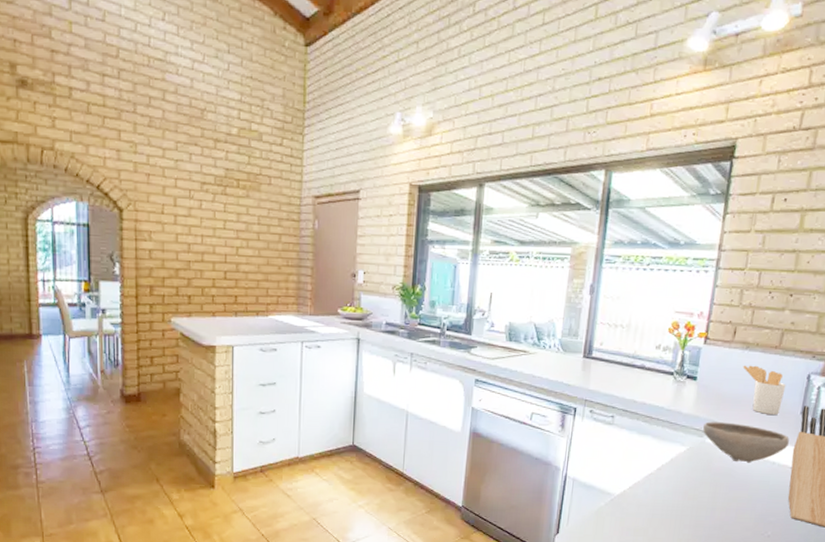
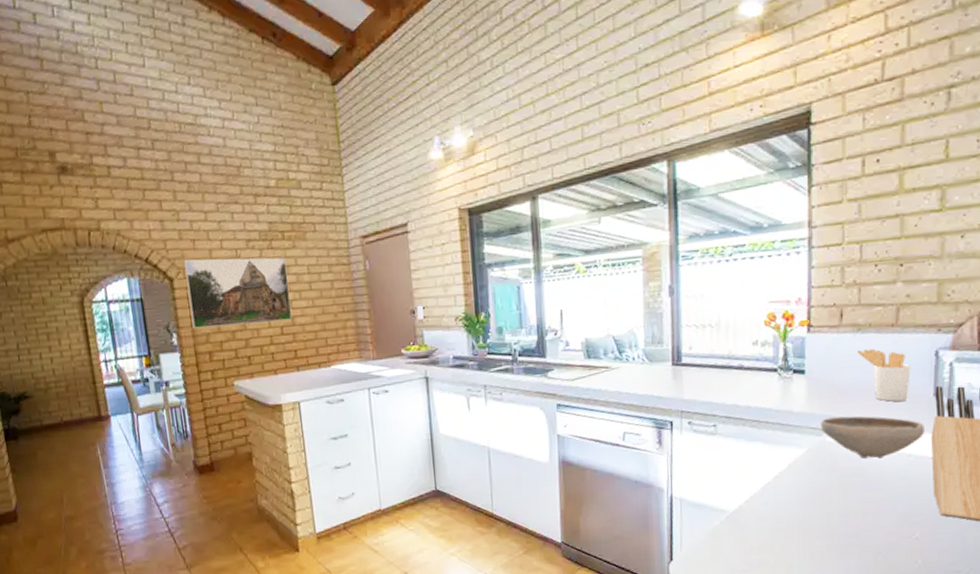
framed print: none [136,192,238,266] -> present [184,257,293,328]

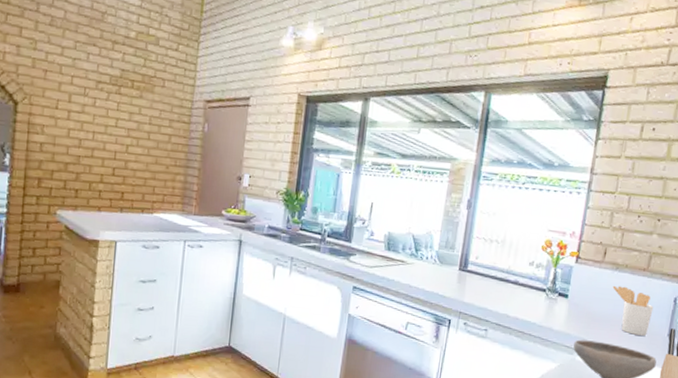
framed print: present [184,257,293,328] -> none [27,86,131,163]

